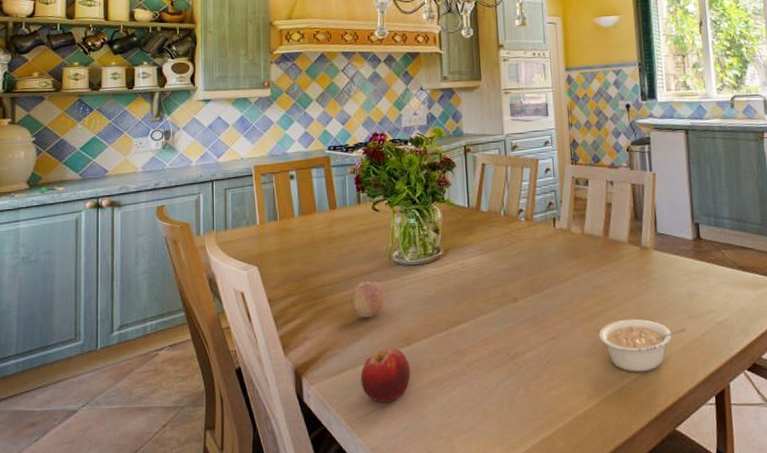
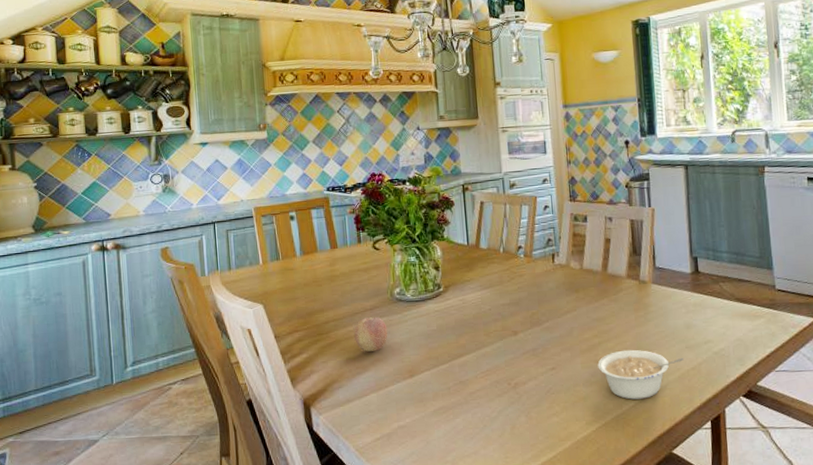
fruit: present [360,347,411,403] -> none [367,379,416,430]

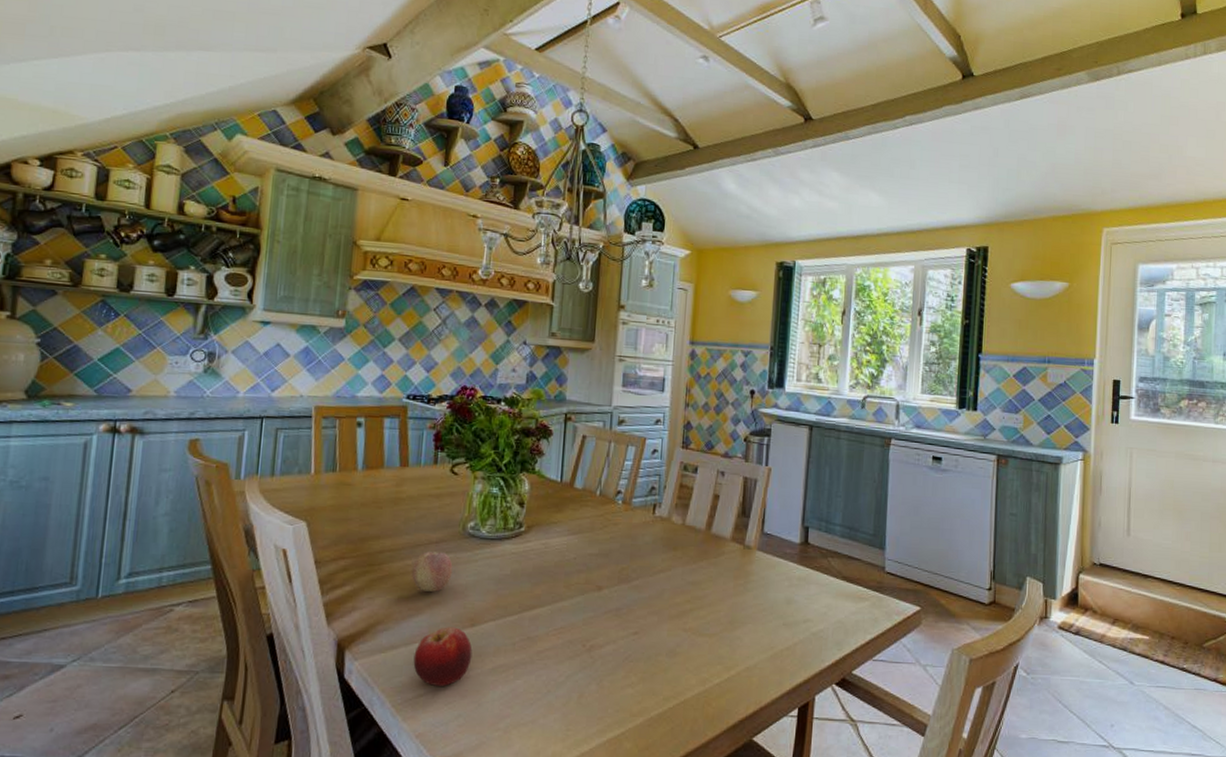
fruit: none [367,379,416,430] -> present [413,627,473,686]
legume: present [597,349,684,400] -> none [685,620,779,677]

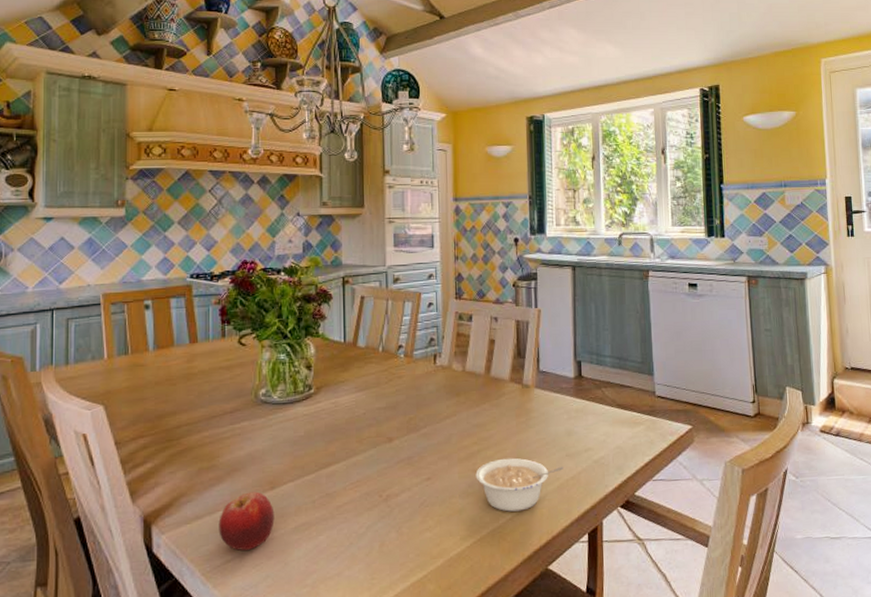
fruit: present [412,551,453,592] -> none [210,421,249,460]
legume: none [685,620,779,677] -> present [475,458,564,512]

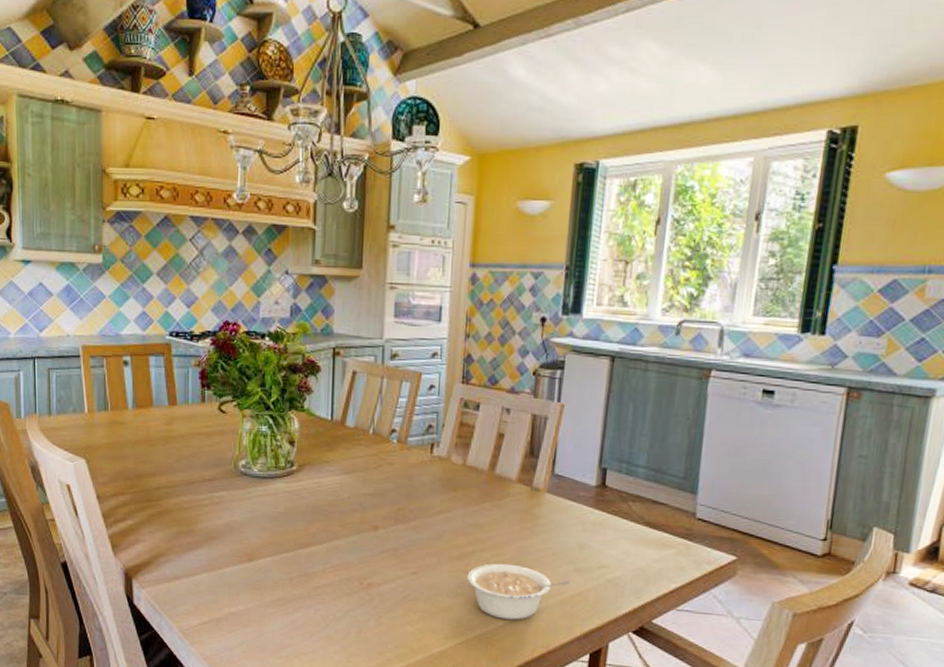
fruit: present [218,491,275,551] -> none [196,561,251,616]

